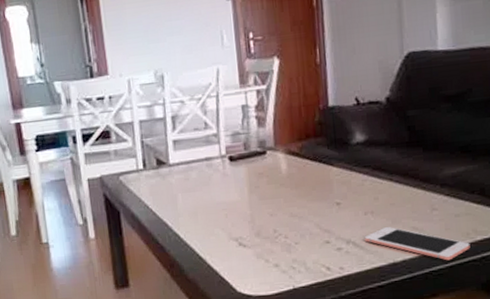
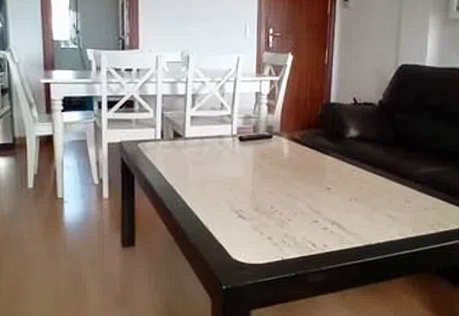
cell phone: present [364,226,470,261] -> none [347,212,433,247]

